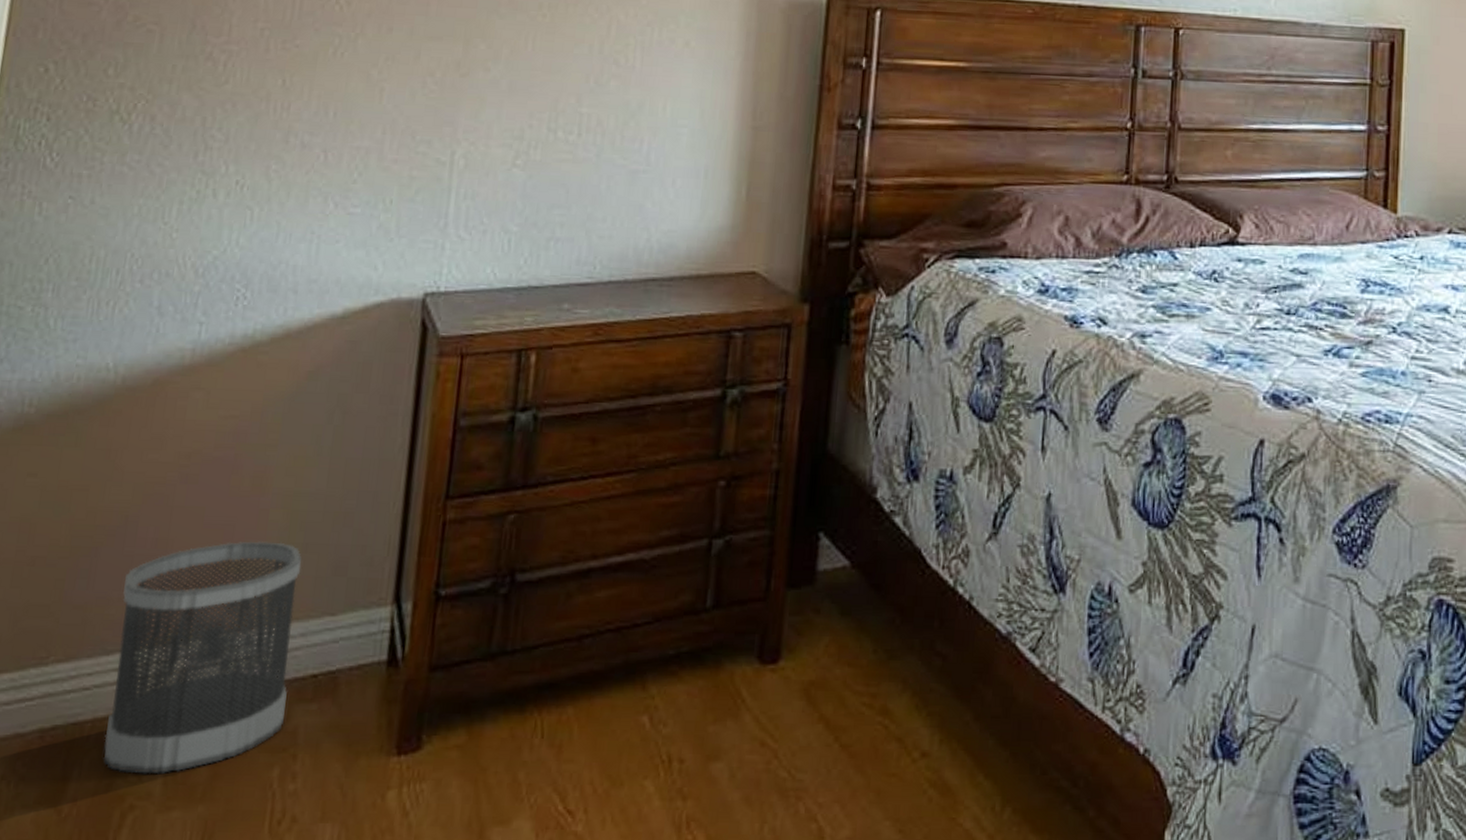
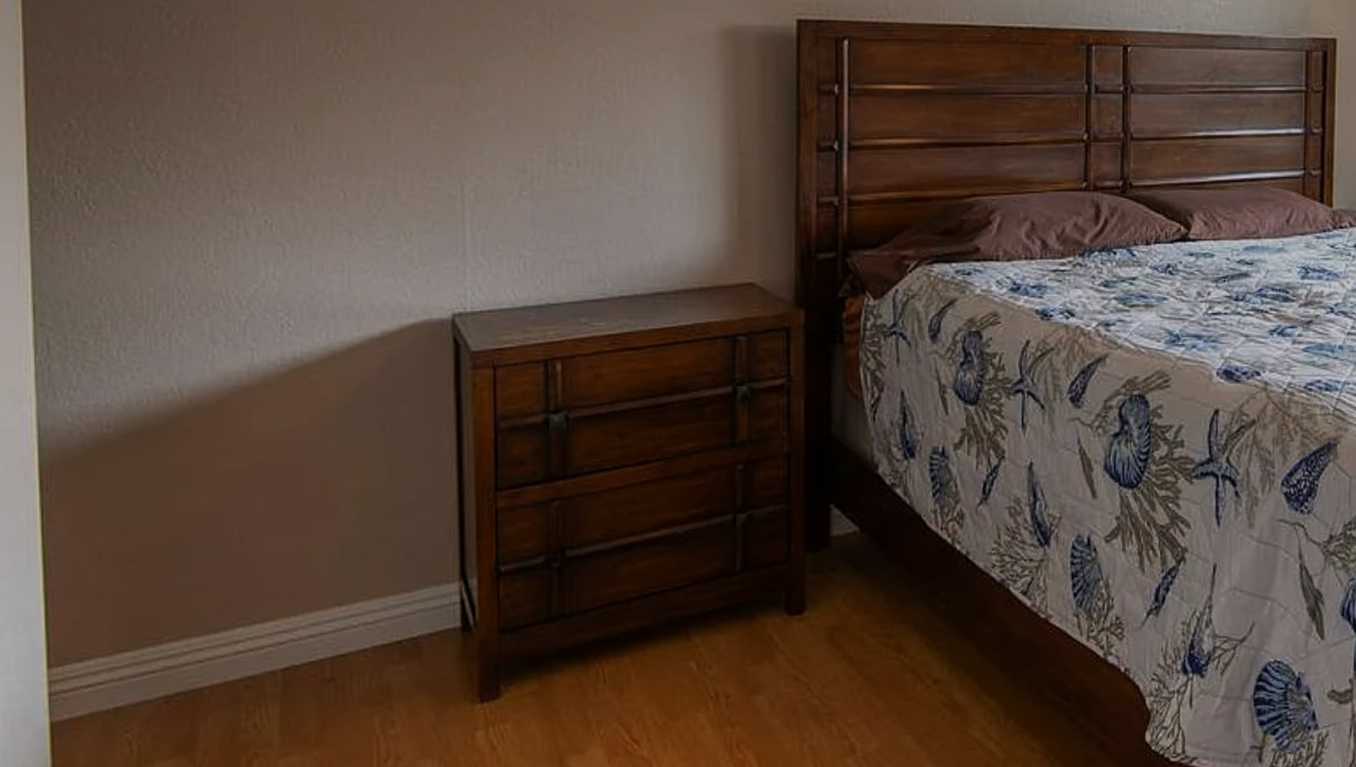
wastebasket: present [103,541,302,775] -> none [219,533,377,728]

